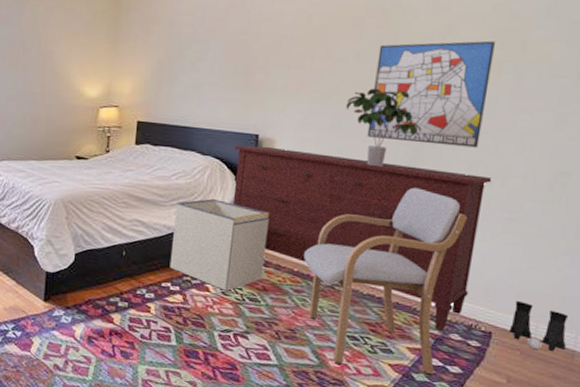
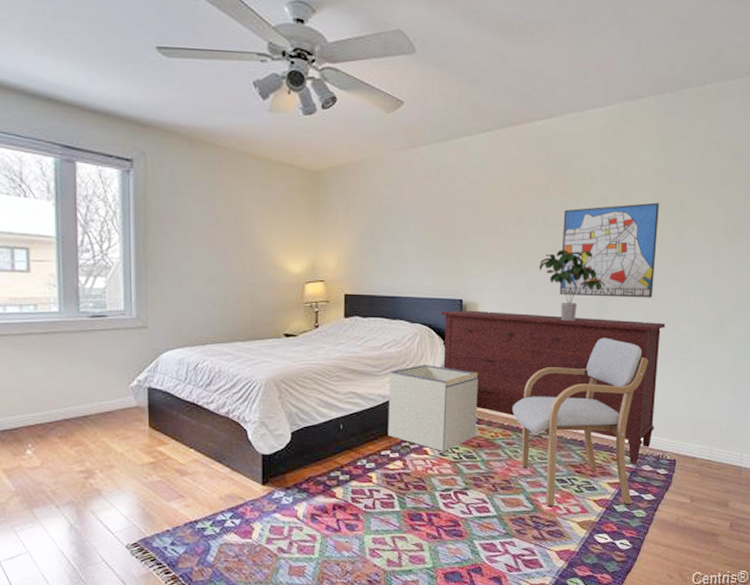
boots: present [510,300,569,351] -> none [690,429,734,469]

